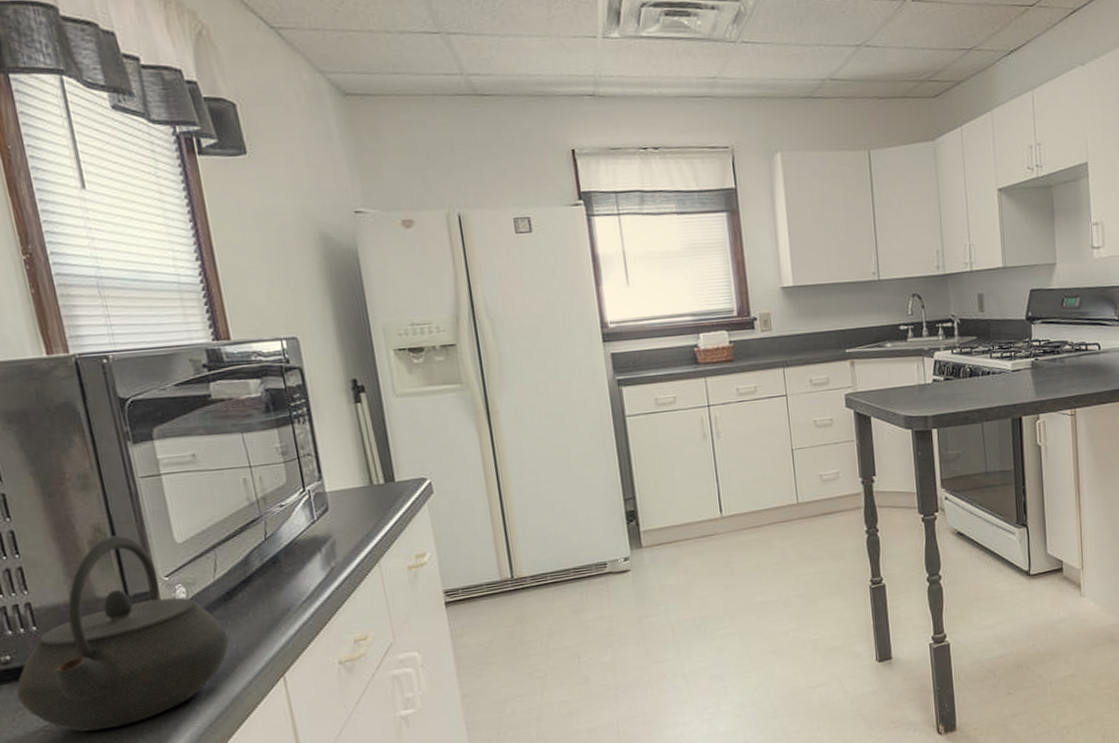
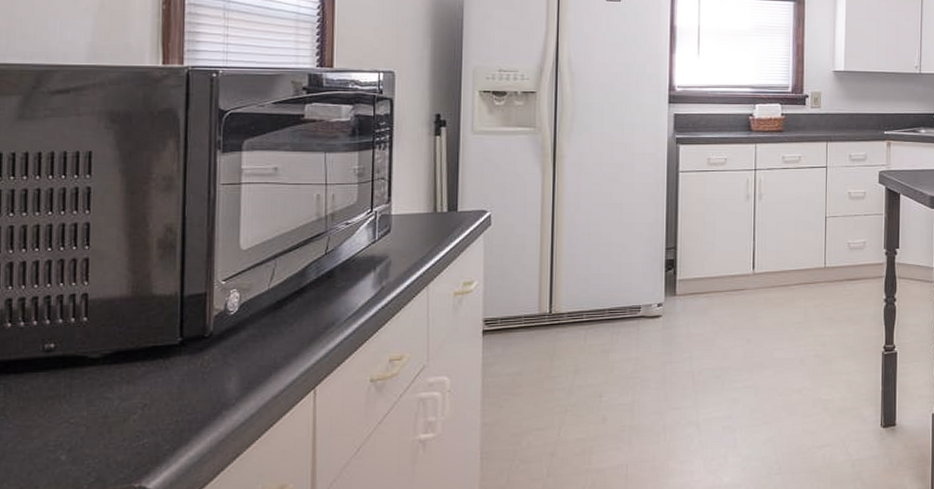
kettle: present [16,535,230,732] -> none [50,236,270,428]

